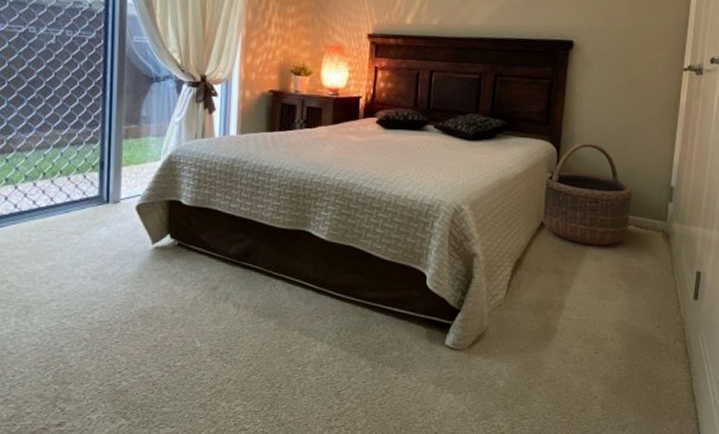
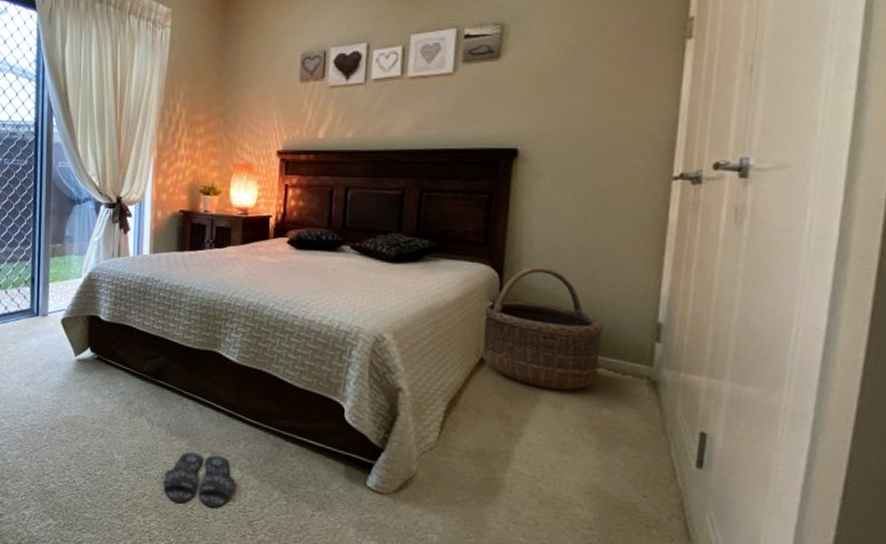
slippers: none [250,331,324,384] -> present [163,451,236,508]

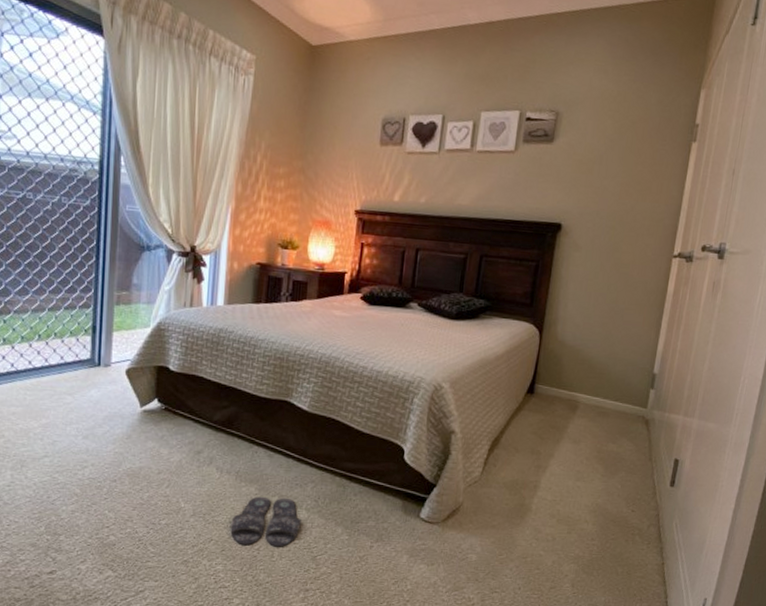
basket: present [479,267,604,391] -> none [519,326,615,429]

